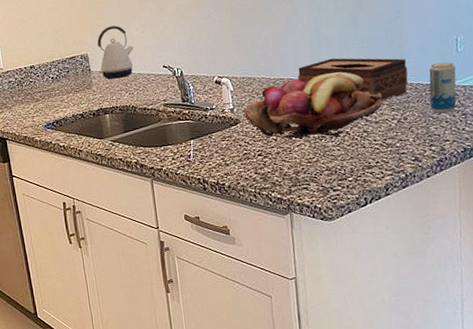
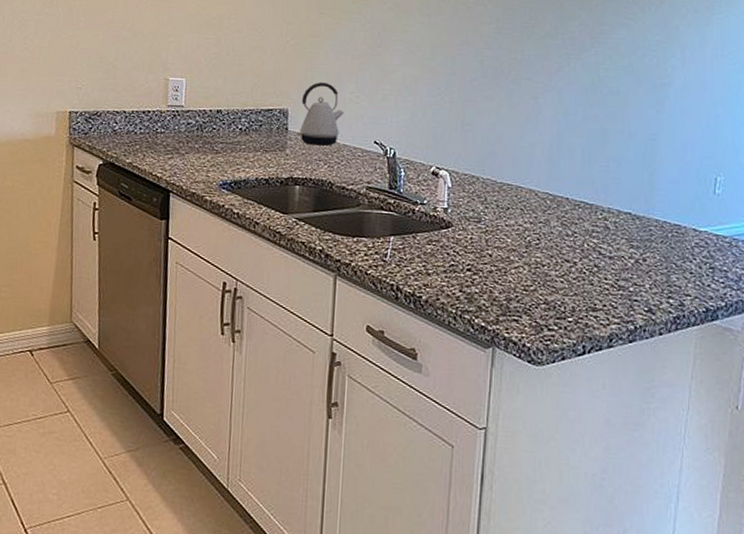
fruit basket: present [243,72,383,139] -> none [458,188,622,266]
tissue box: present [297,58,408,101] -> none [528,172,656,234]
beverage can: present [429,62,457,114] -> none [675,201,710,263]

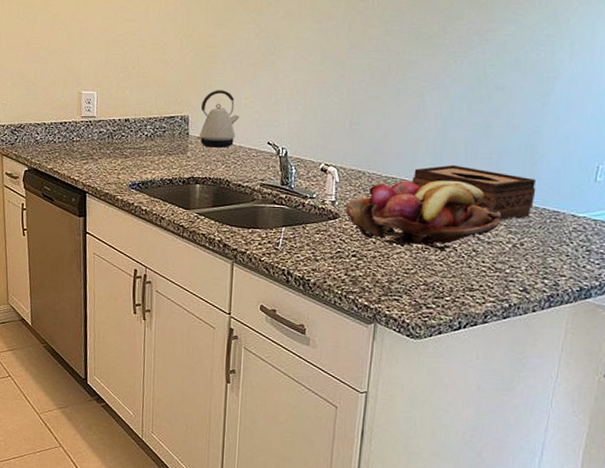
fruit basket: none [458,188,622,266] -> present [345,180,502,251]
tissue box: none [528,172,656,234] -> present [412,164,537,221]

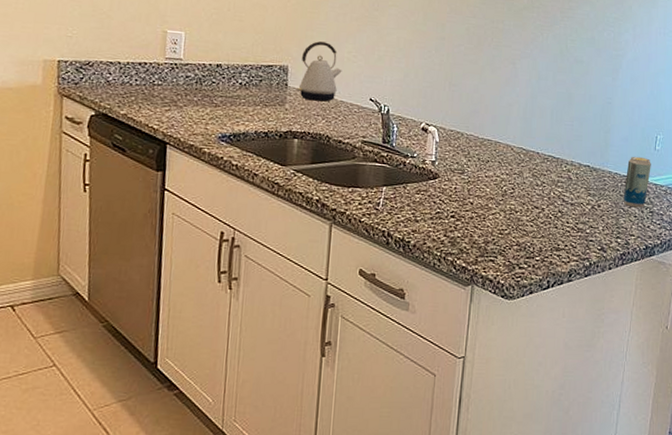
fruit basket: present [345,180,502,251] -> none [445,143,582,212]
tissue box: present [412,164,537,221] -> none [506,129,610,183]
beverage can: none [552,189,590,246] -> present [623,156,651,208]

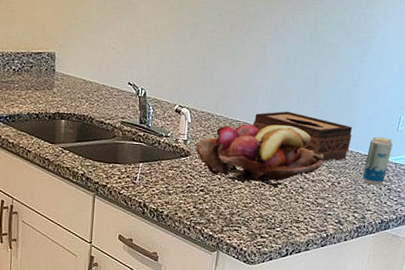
kettle: present [297,41,342,102] -> none [63,29,104,86]
fruit basket: none [445,143,582,212] -> present [196,124,324,188]
tissue box: none [506,129,610,183] -> present [253,111,353,162]

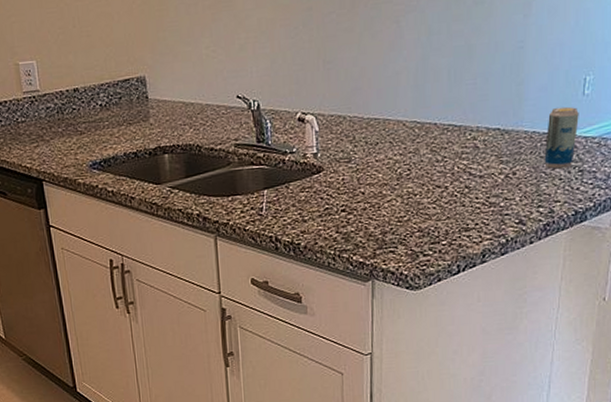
fruit basket: present [196,124,324,188] -> none [328,113,492,193]
tissue box: present [253,111,353,162] -> none [396,95,524,151]

